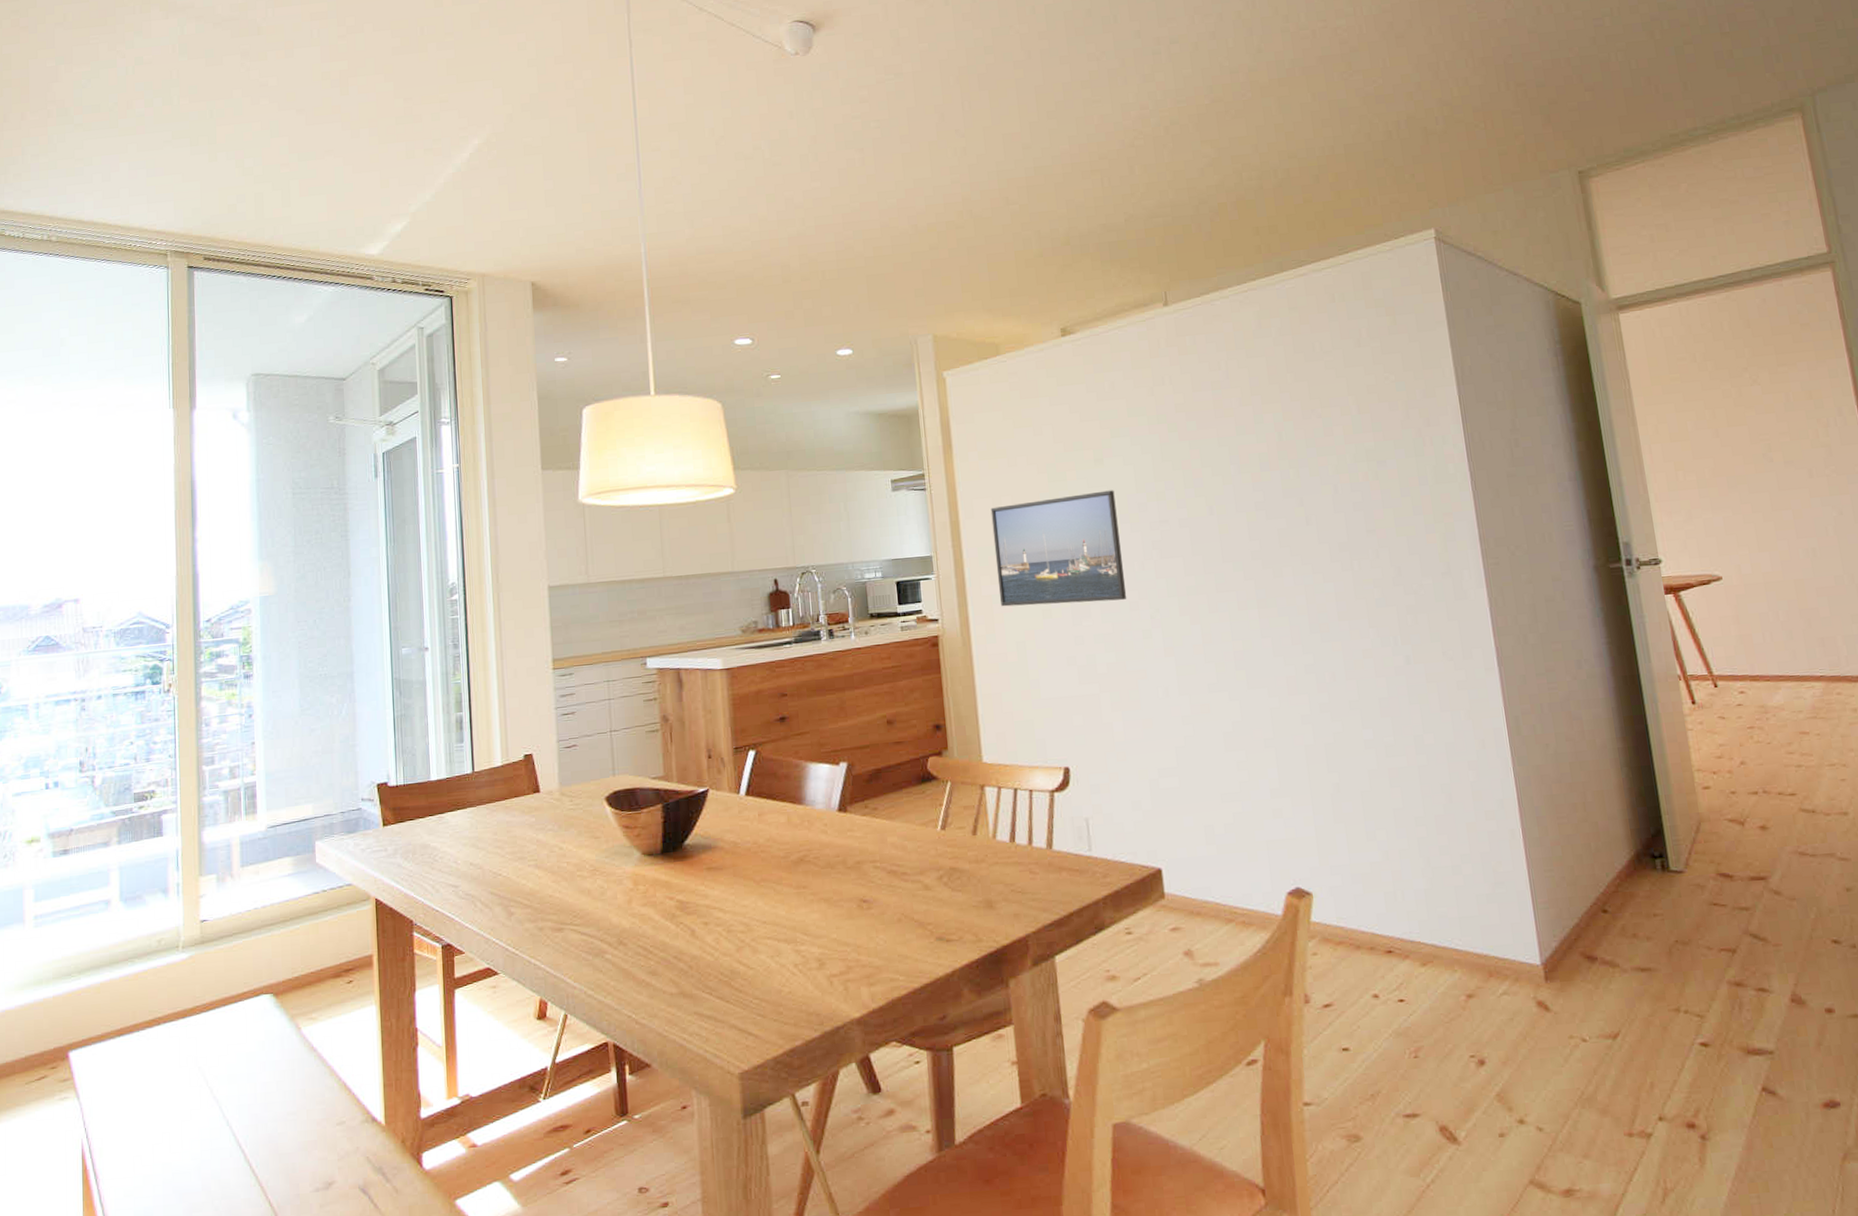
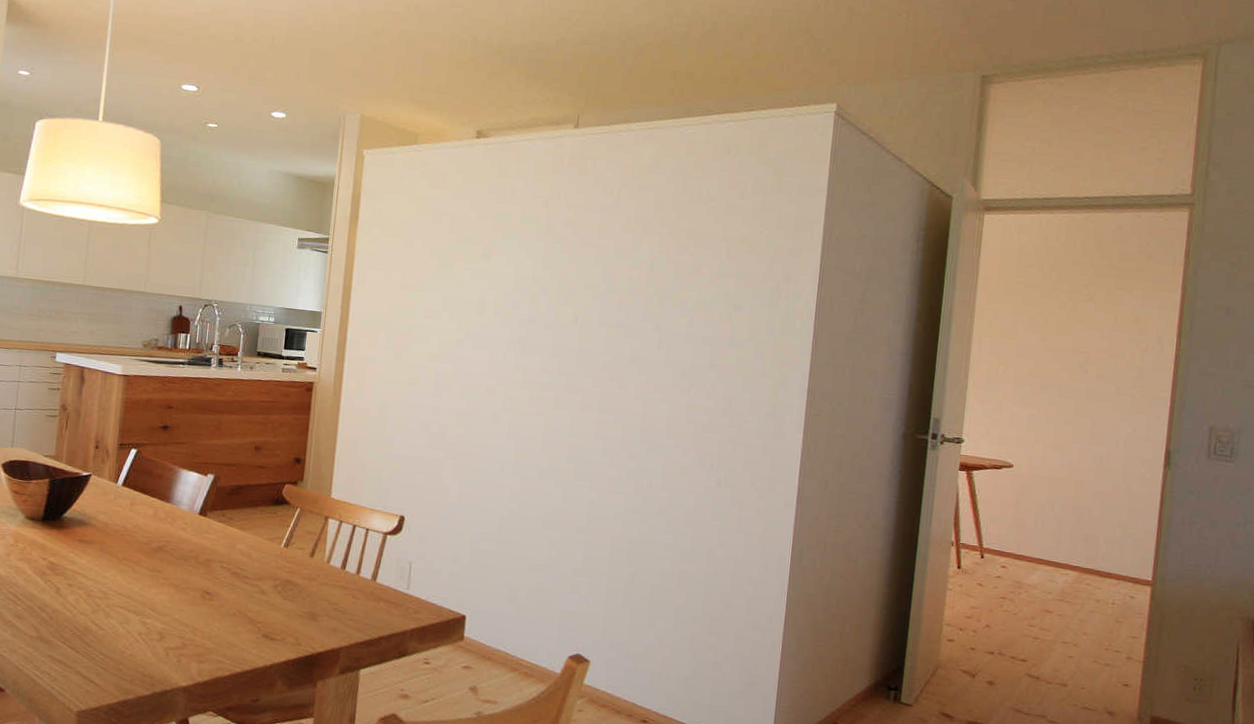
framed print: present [990,490,1127,607] -> none [374,280,494,384]

